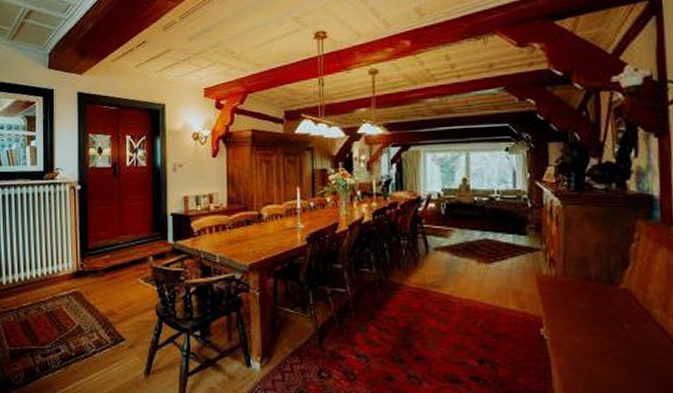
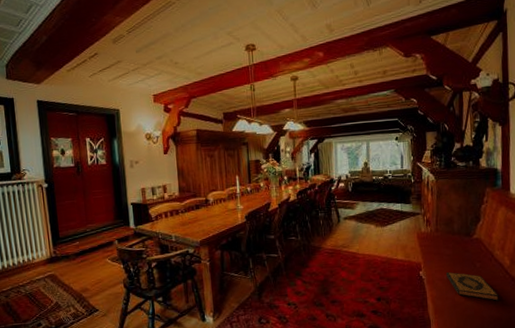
hardback book: none [578,332,662,381] -> present [445,271,499,301]

